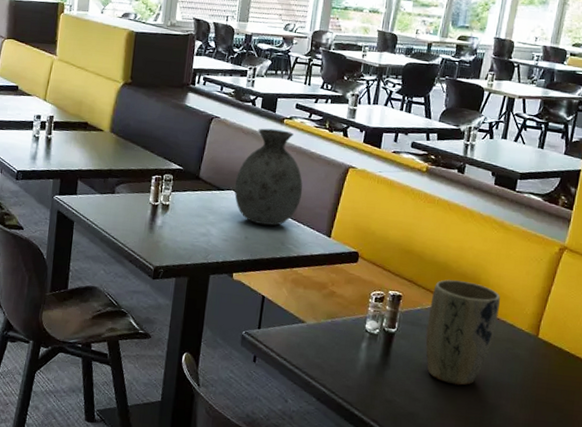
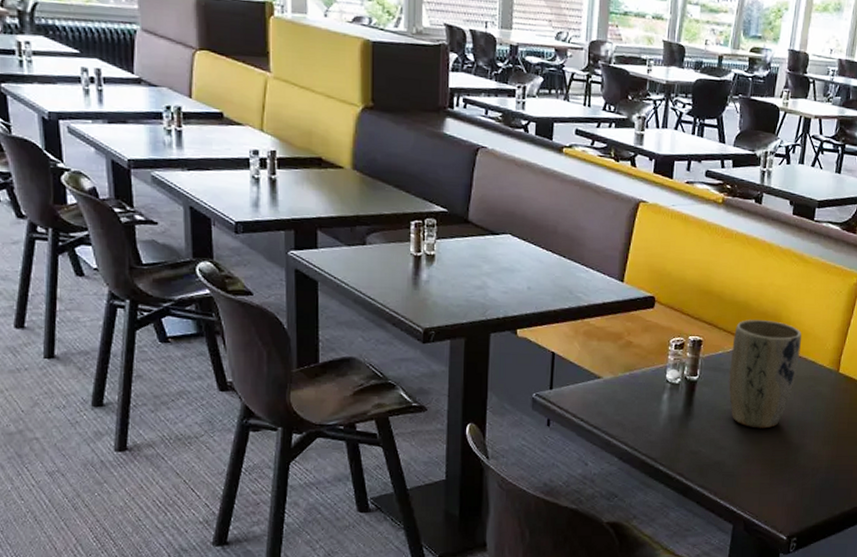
vase: present [234,128,303,226] -> none [511,159,590,273]

